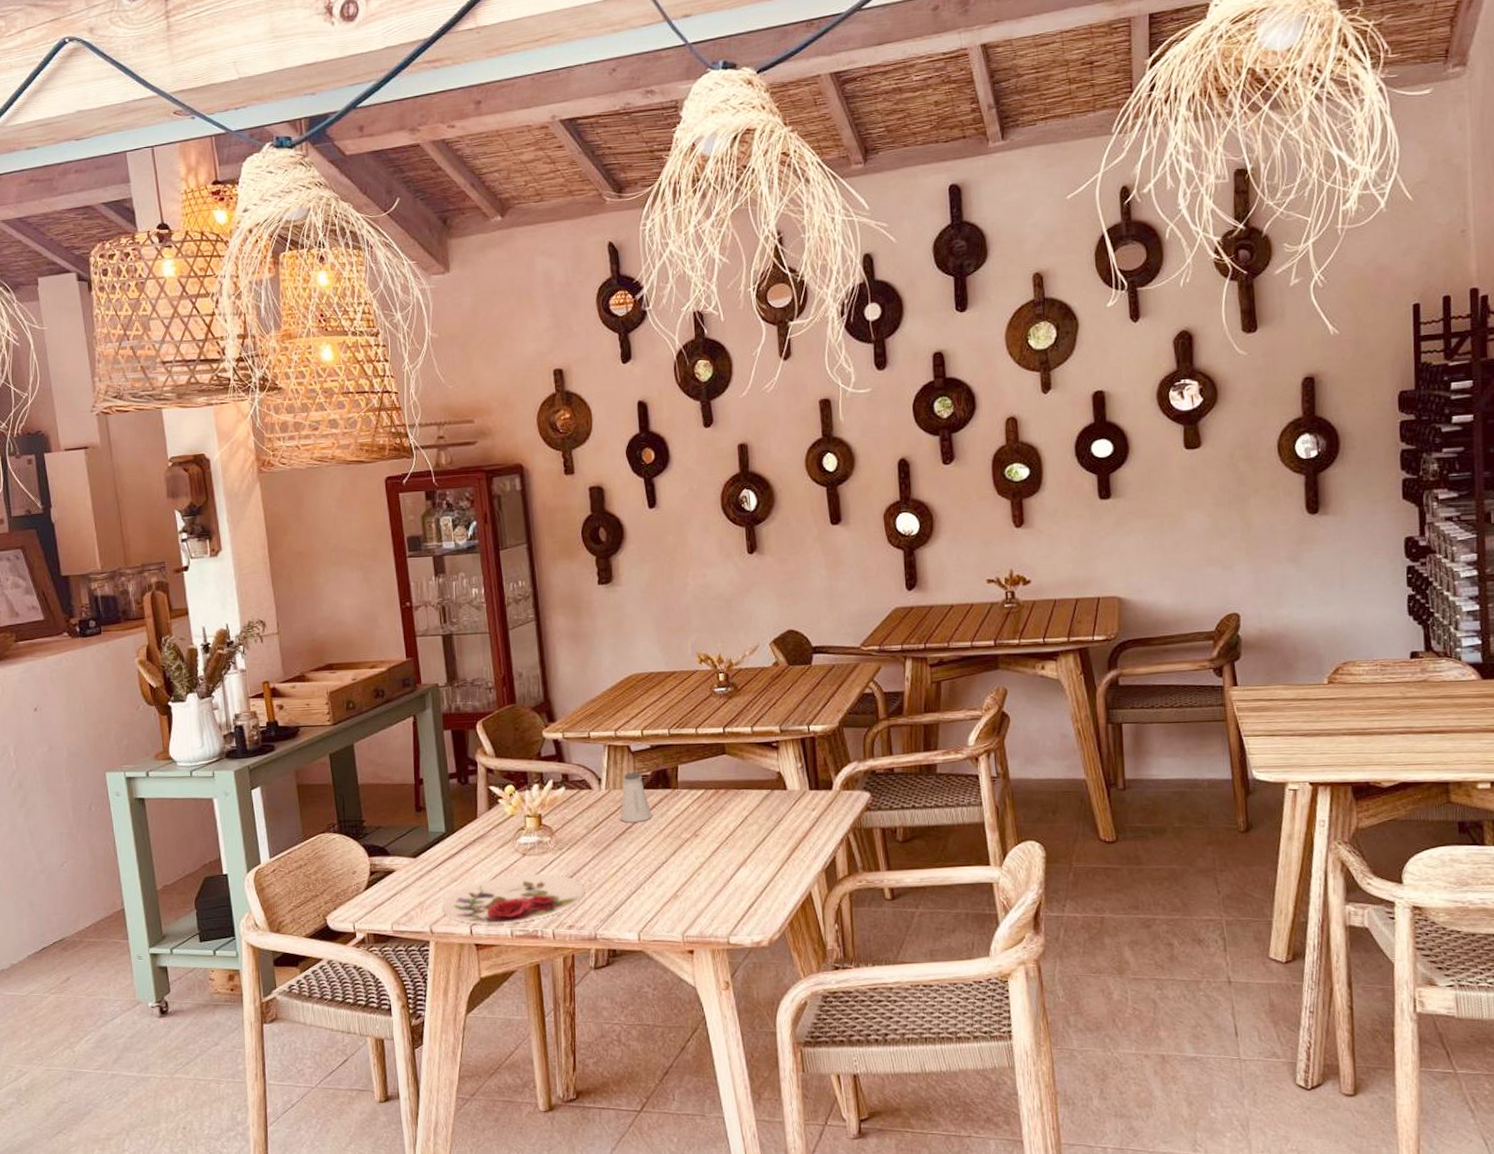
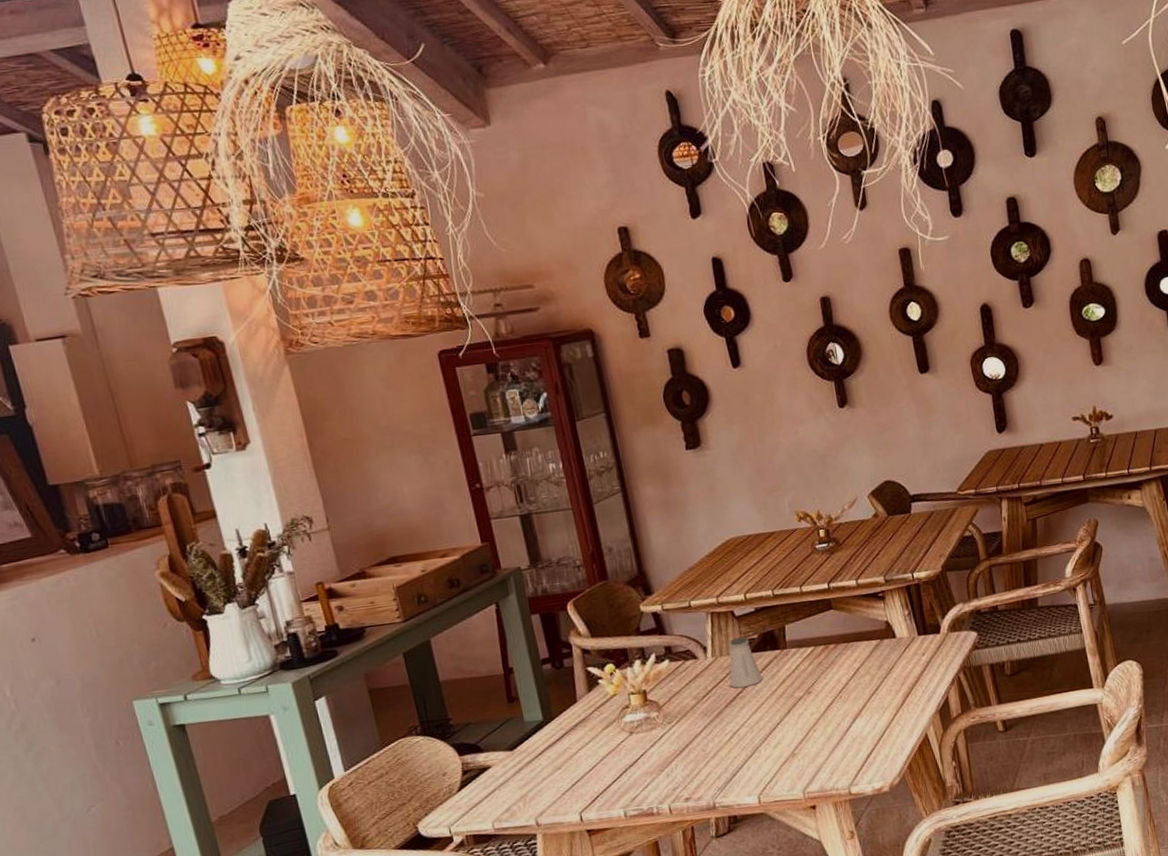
plate: present [442,874,585,925] -> none [546,749,700,810]

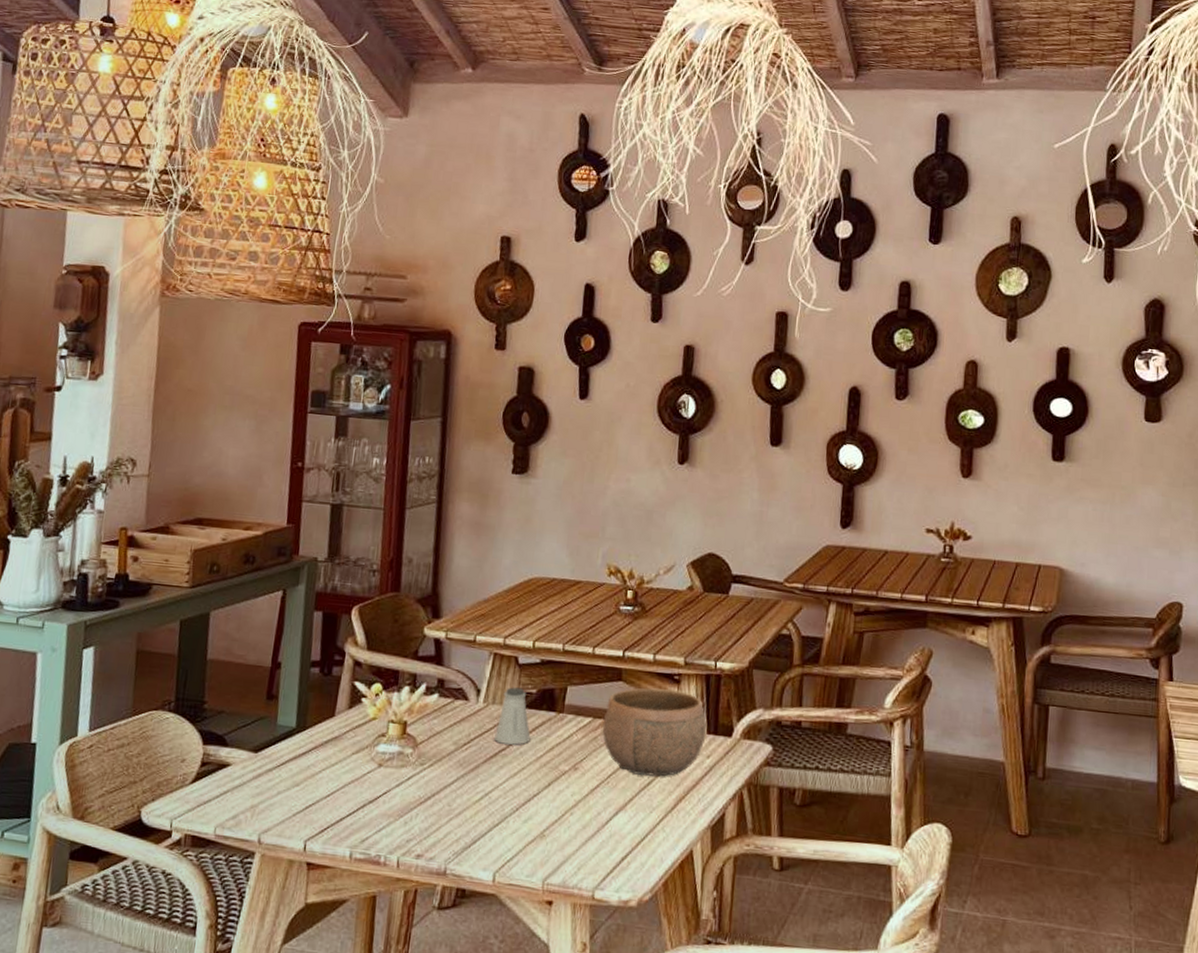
bowl: none [823,605,918,685] -> present [602,687,707,777]

